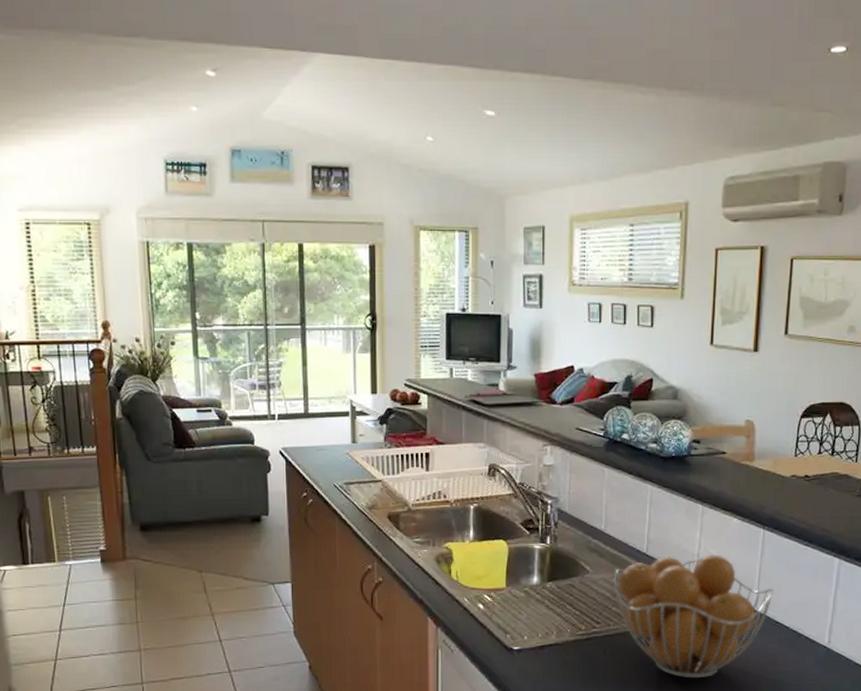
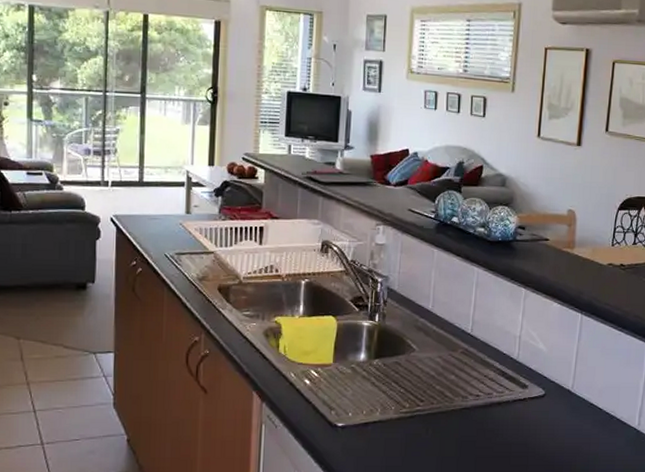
fruit basket: present [613,555,773,679] -> none [438,337,589,458]

